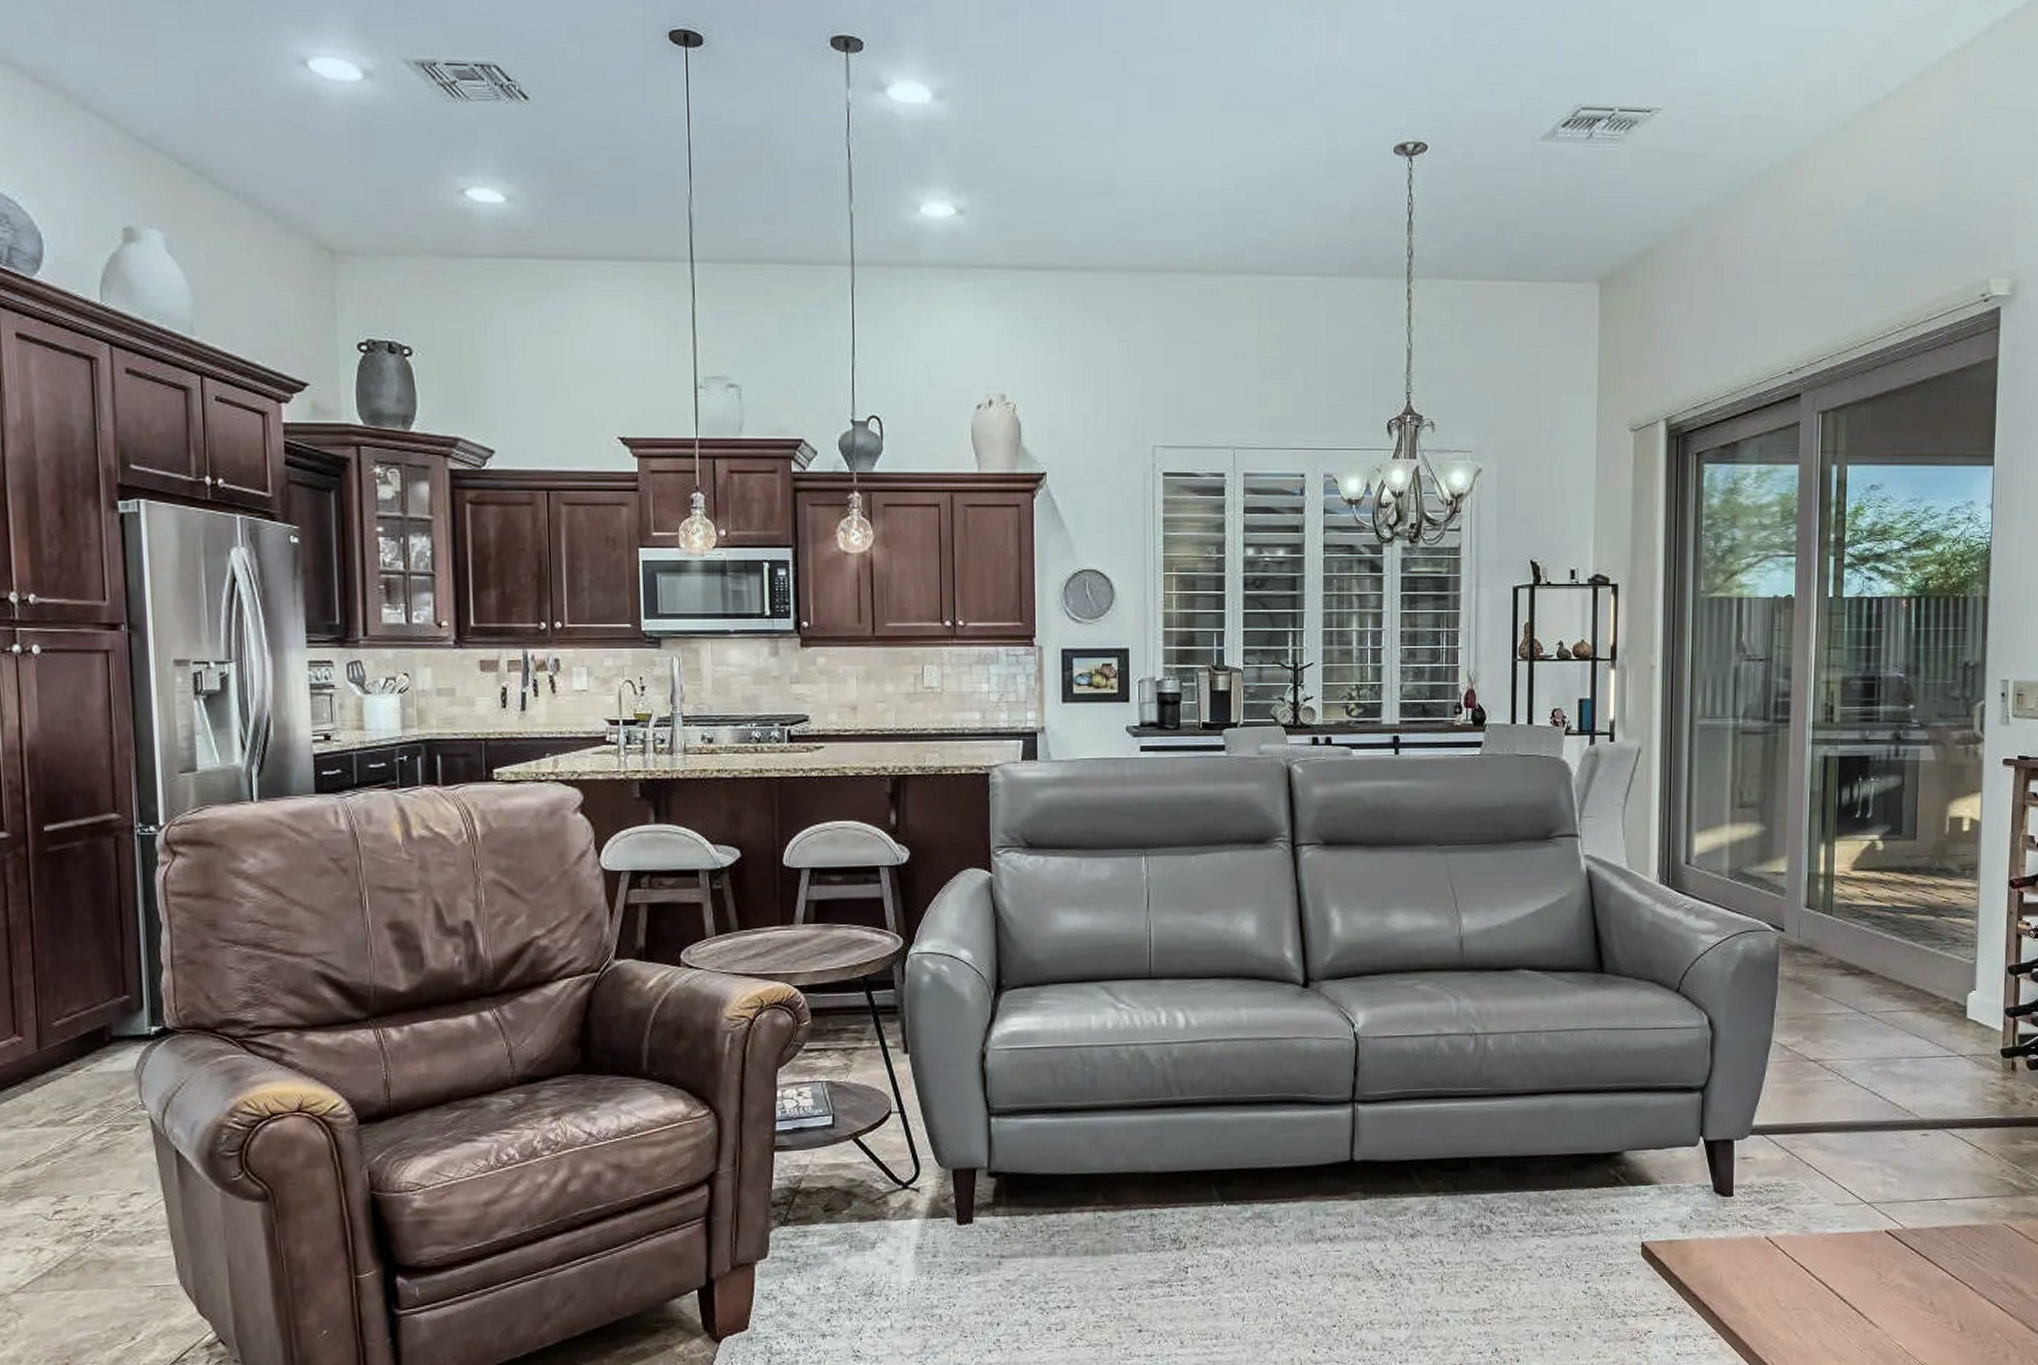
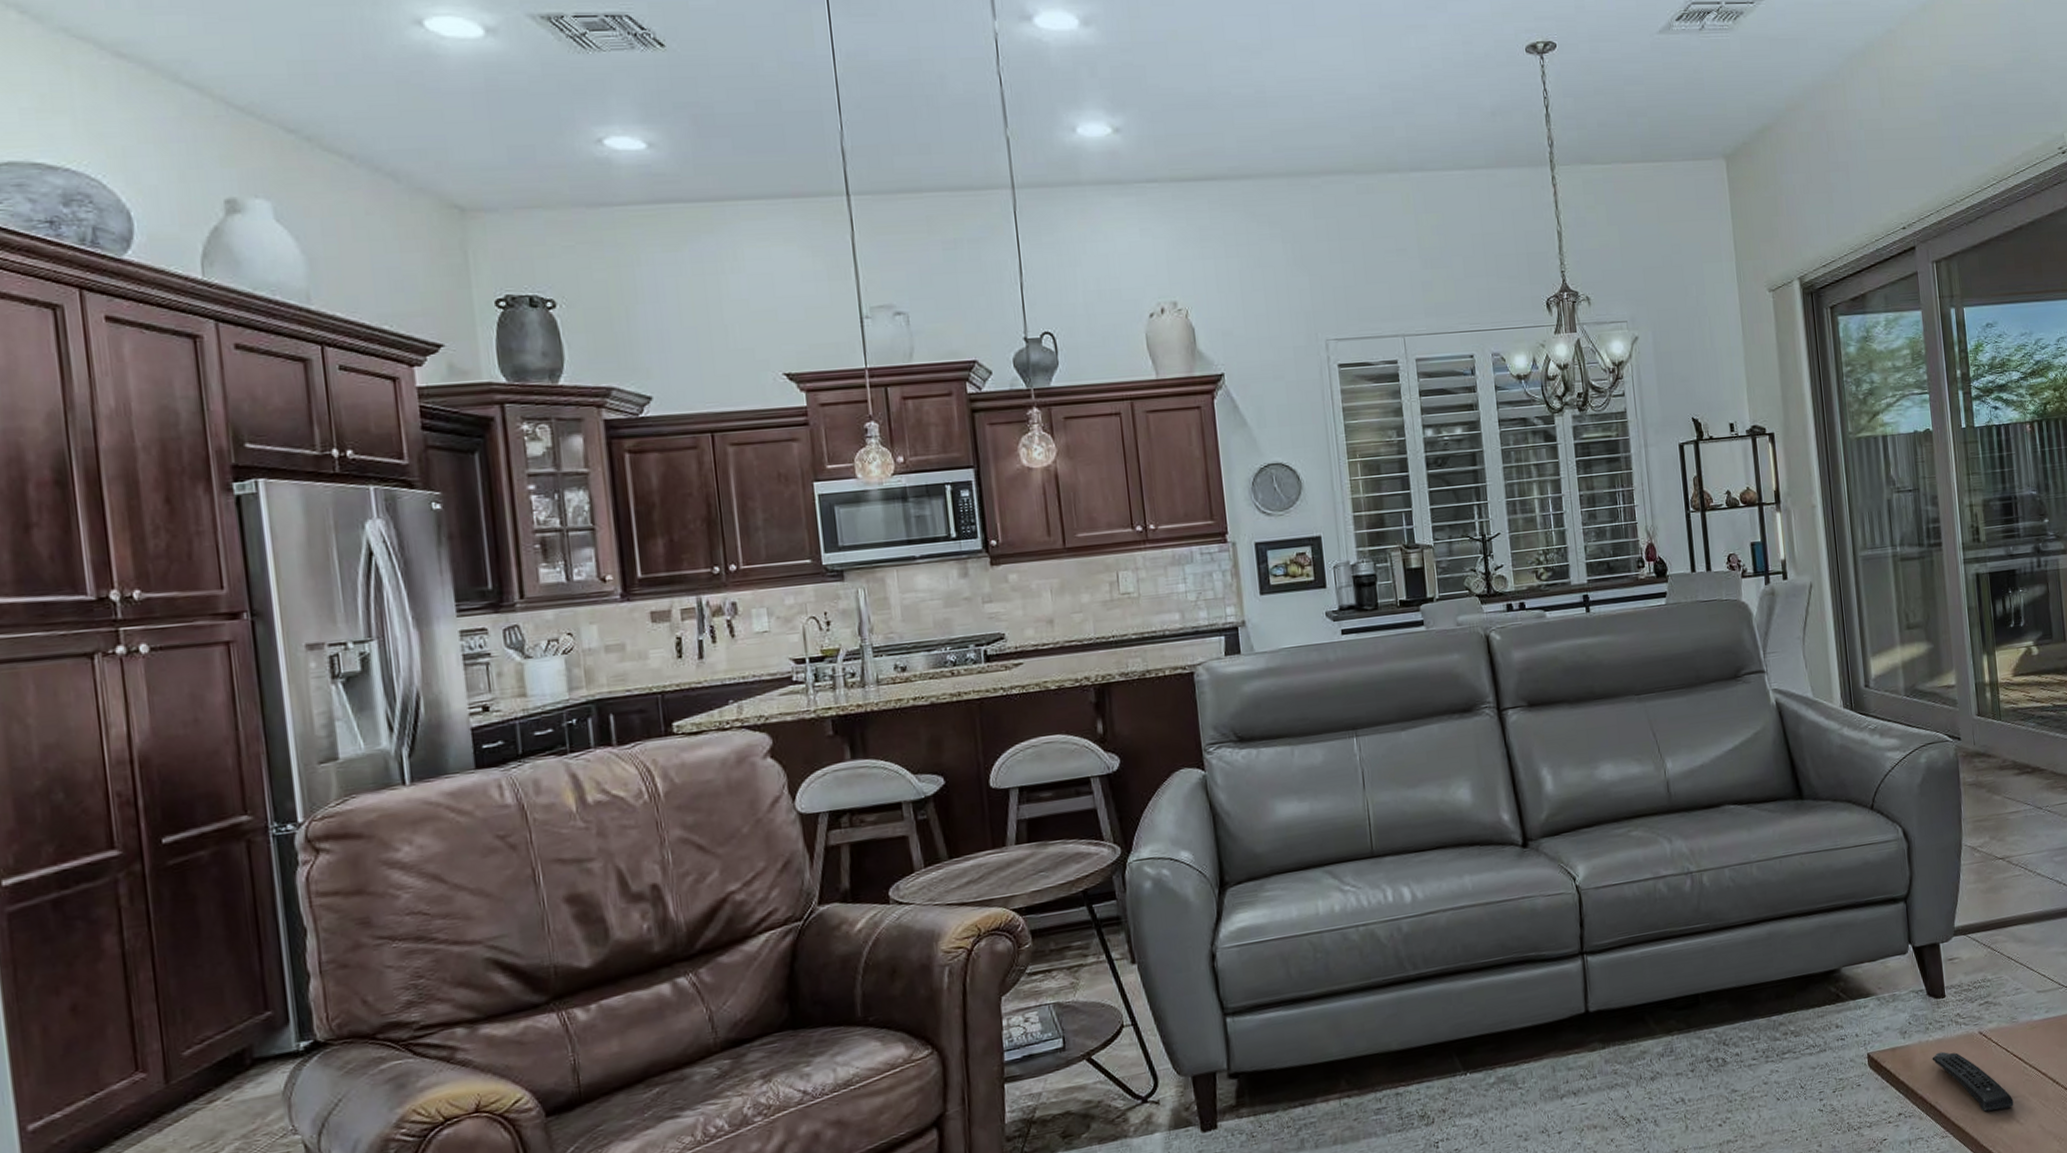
remote control: none [1710,1251,1794,1320] -> present [1932,1051,2014,1112]

